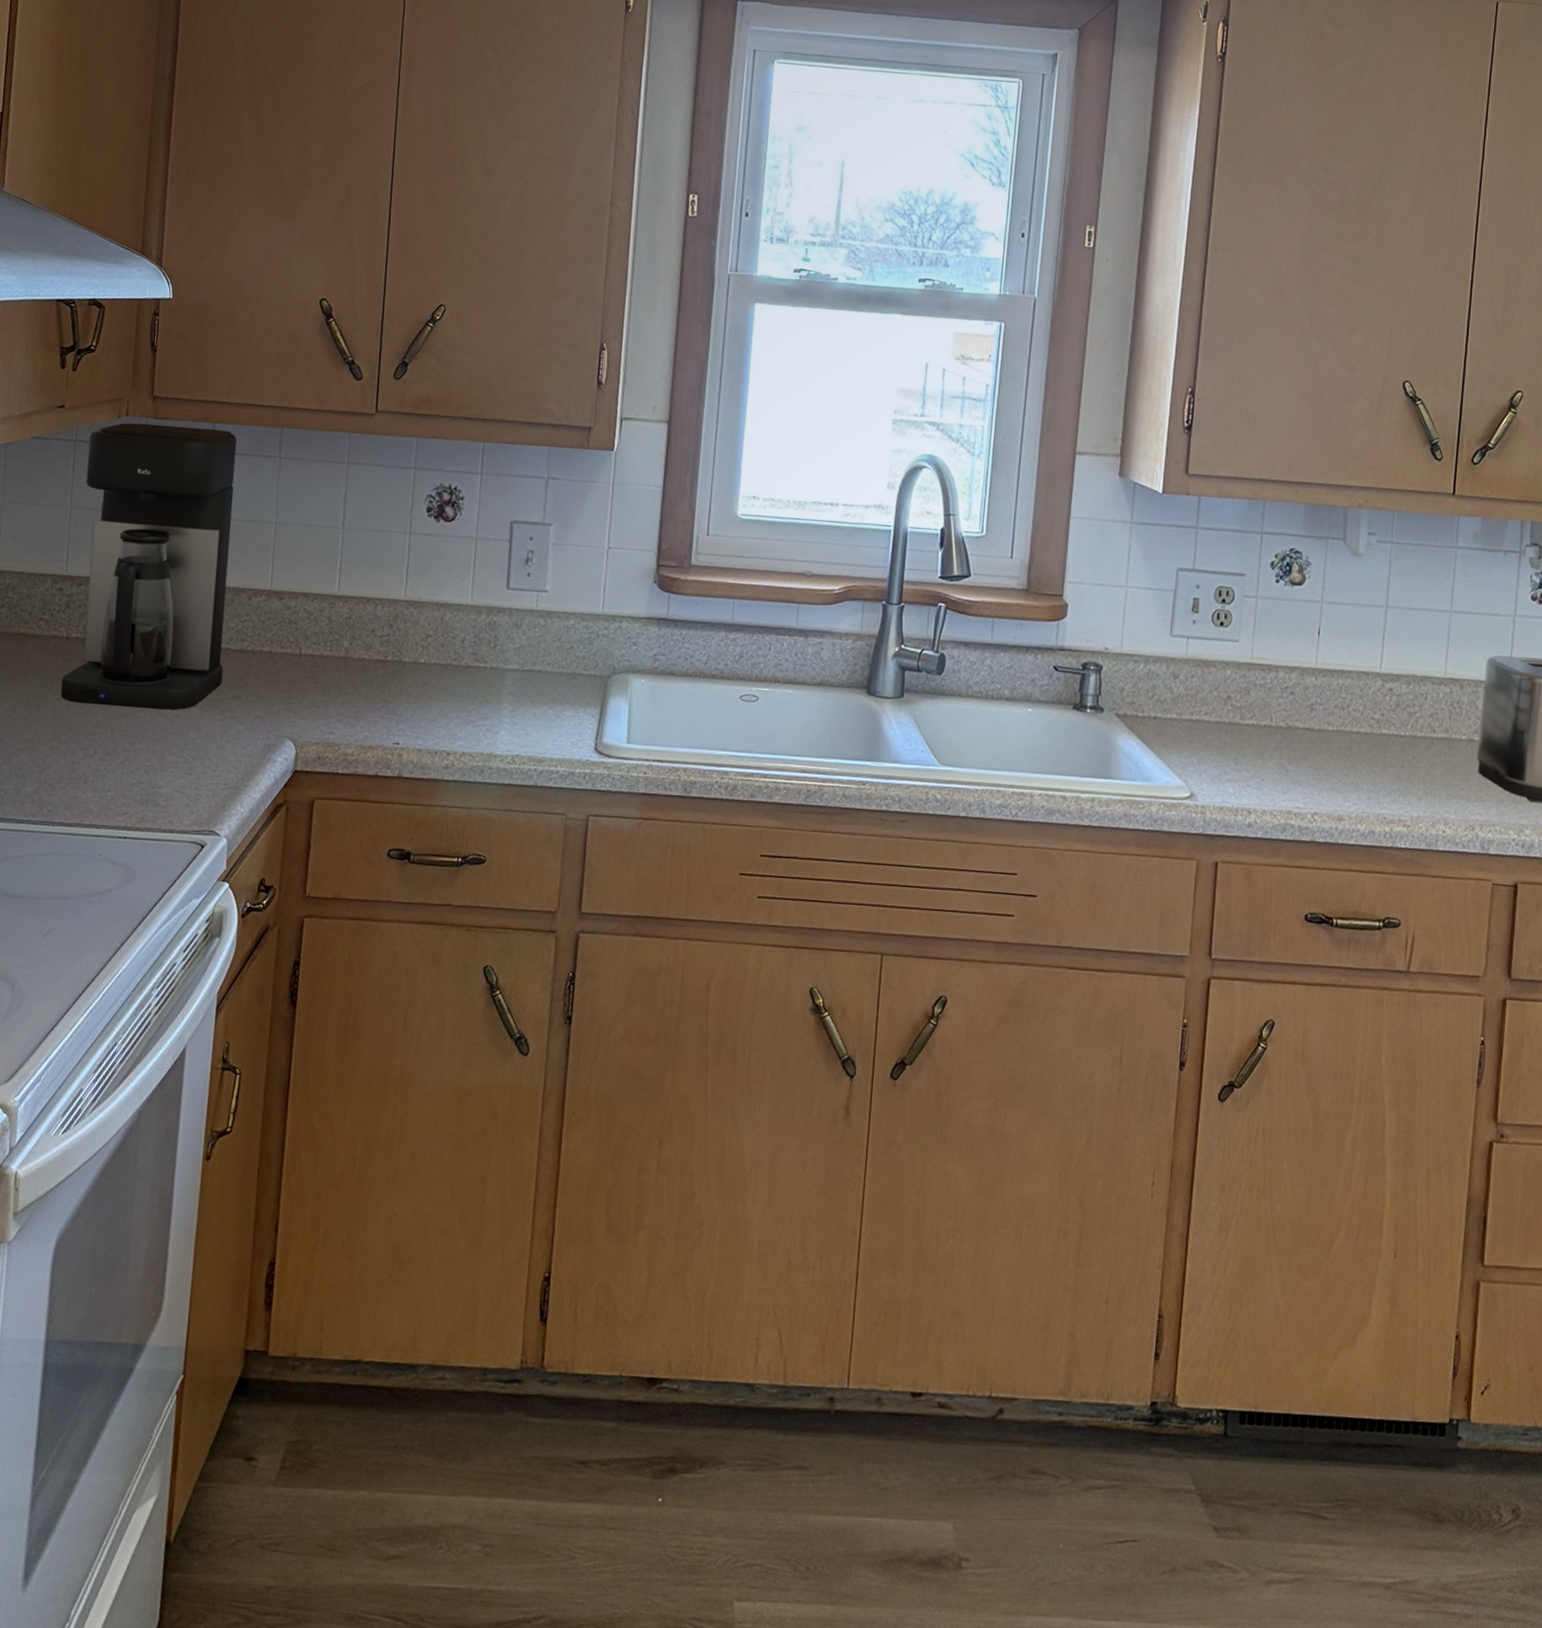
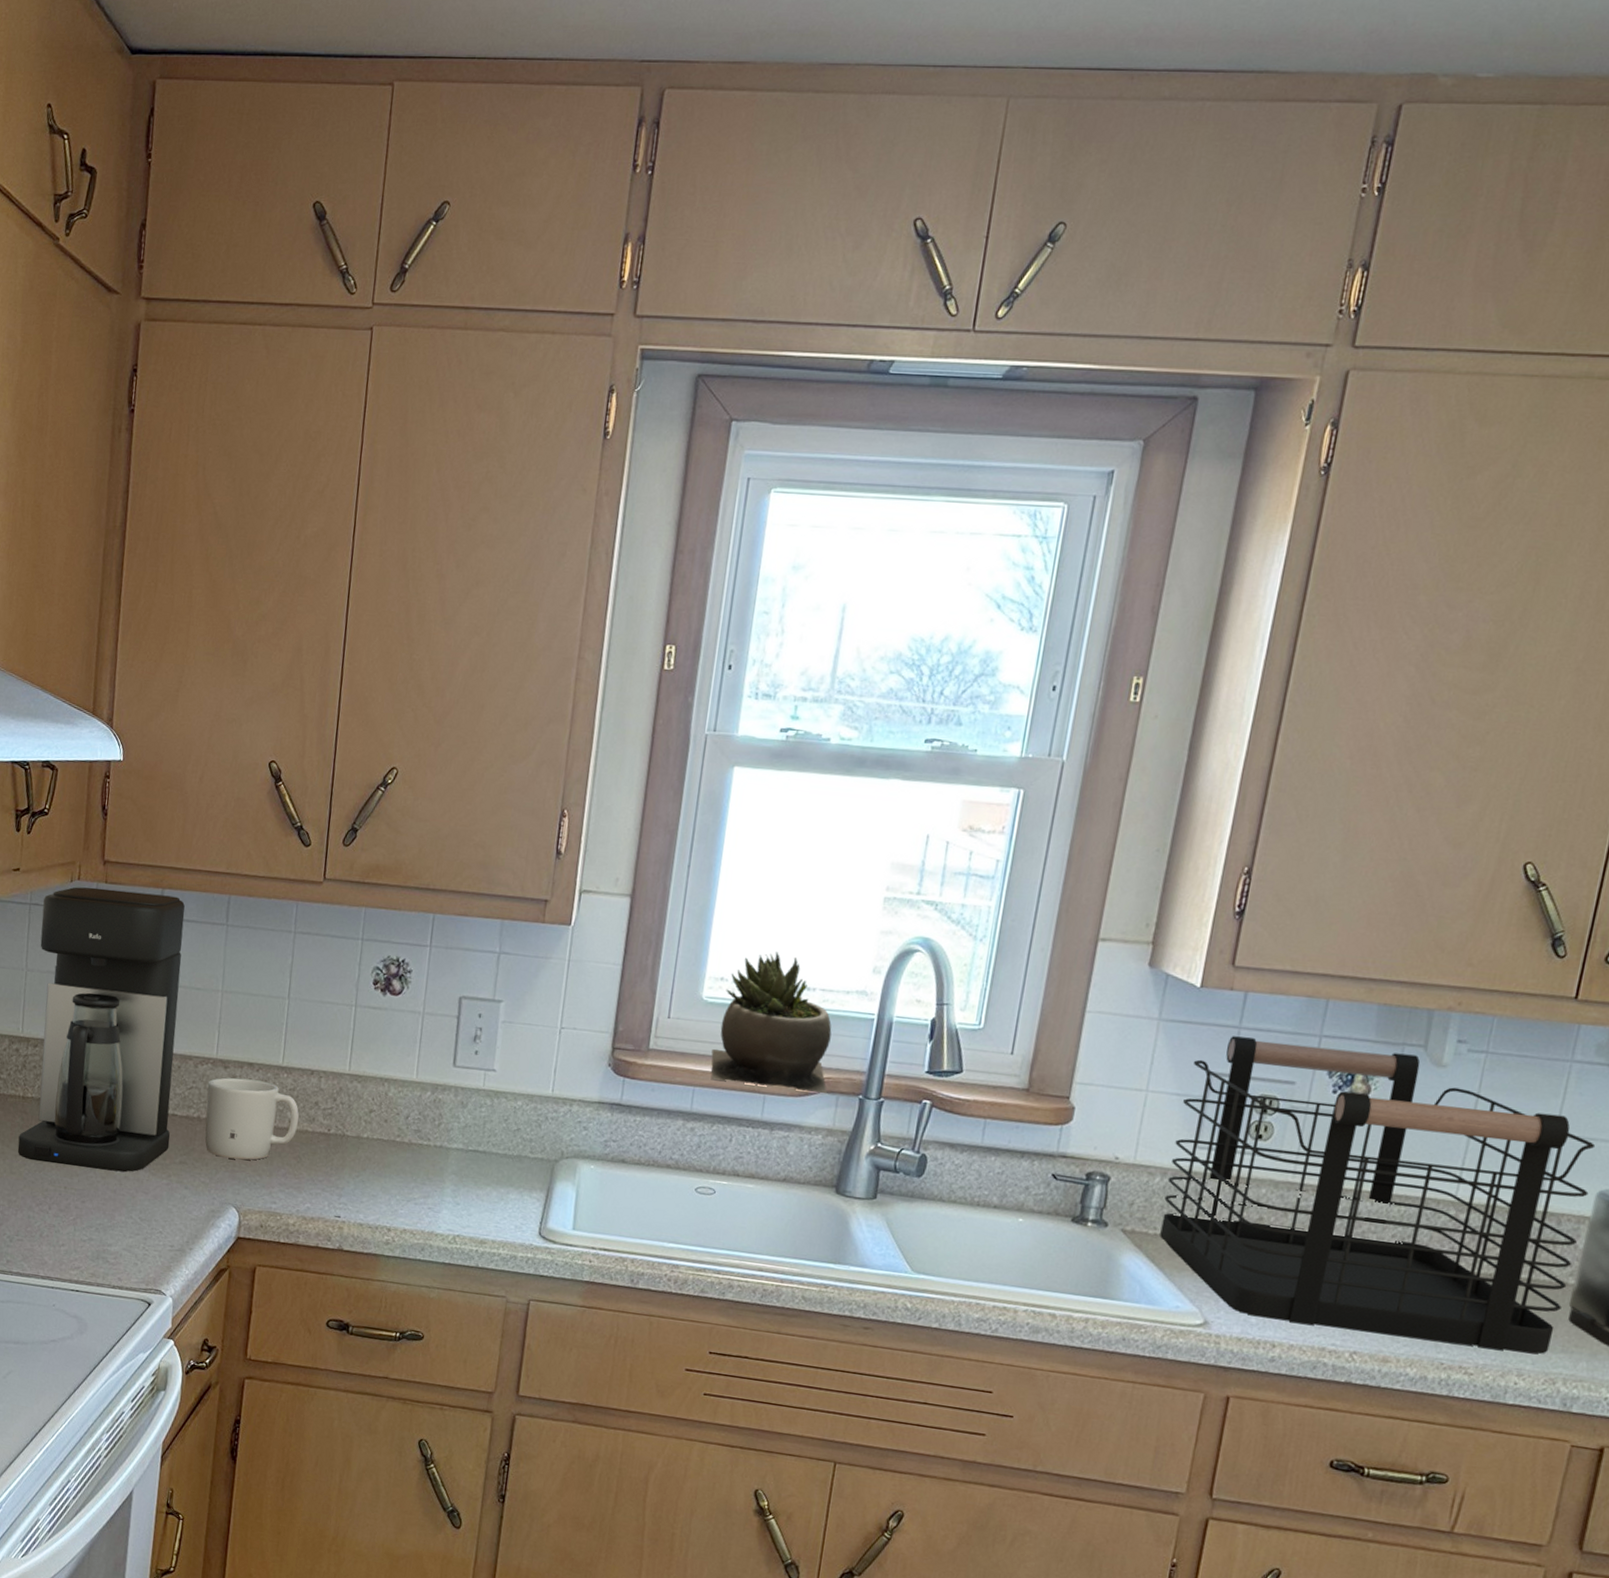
mug: none [259,608,356,692] -> present [205,1077,300,1160]
succulent plant: none [748,471,855,600] -> present [711,951,832,1093]
dish rack: none [1148,535,1482,804] -> present [1160,1036,1596,1354]

